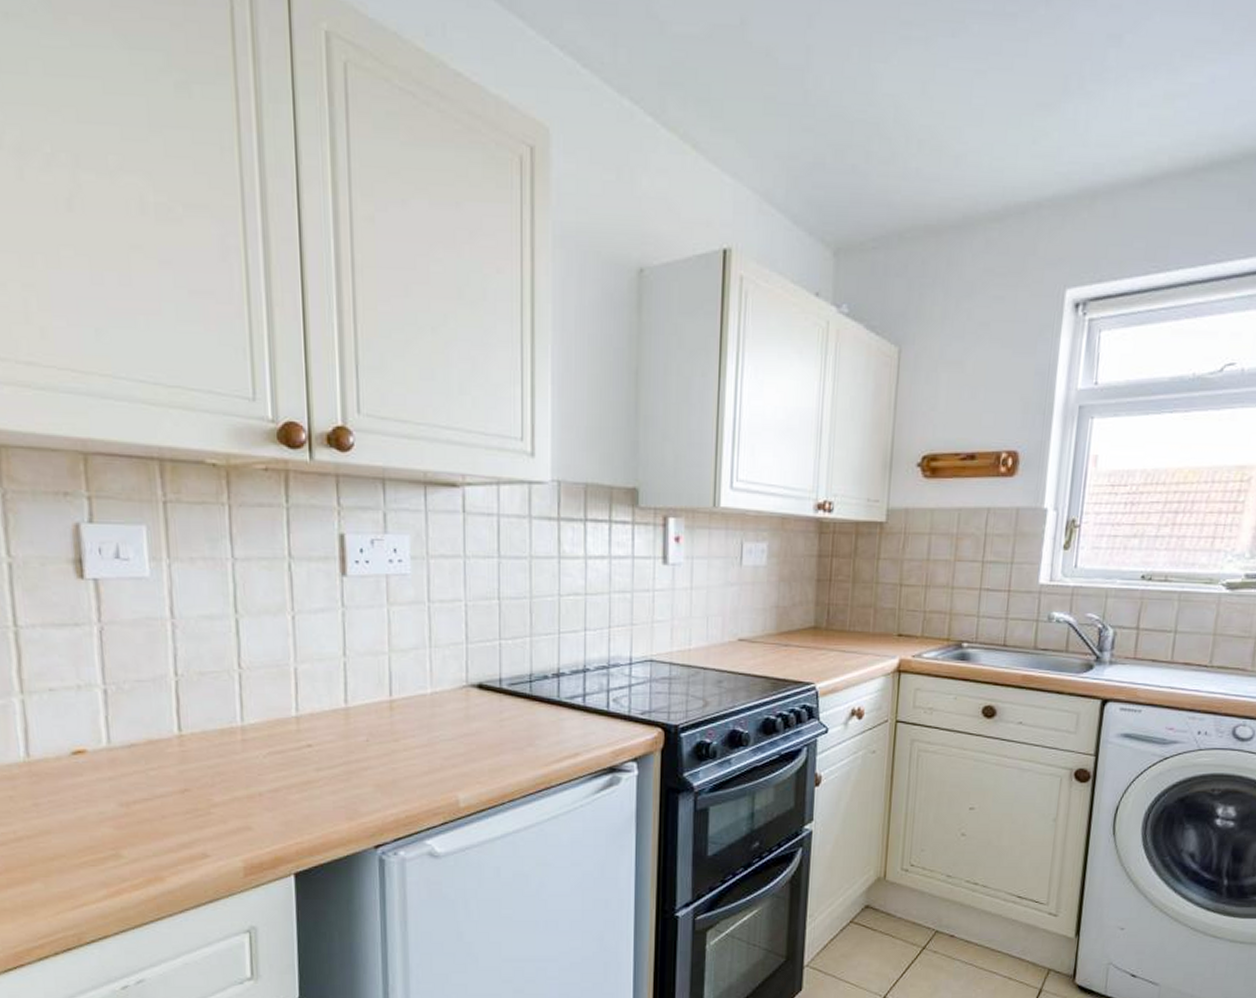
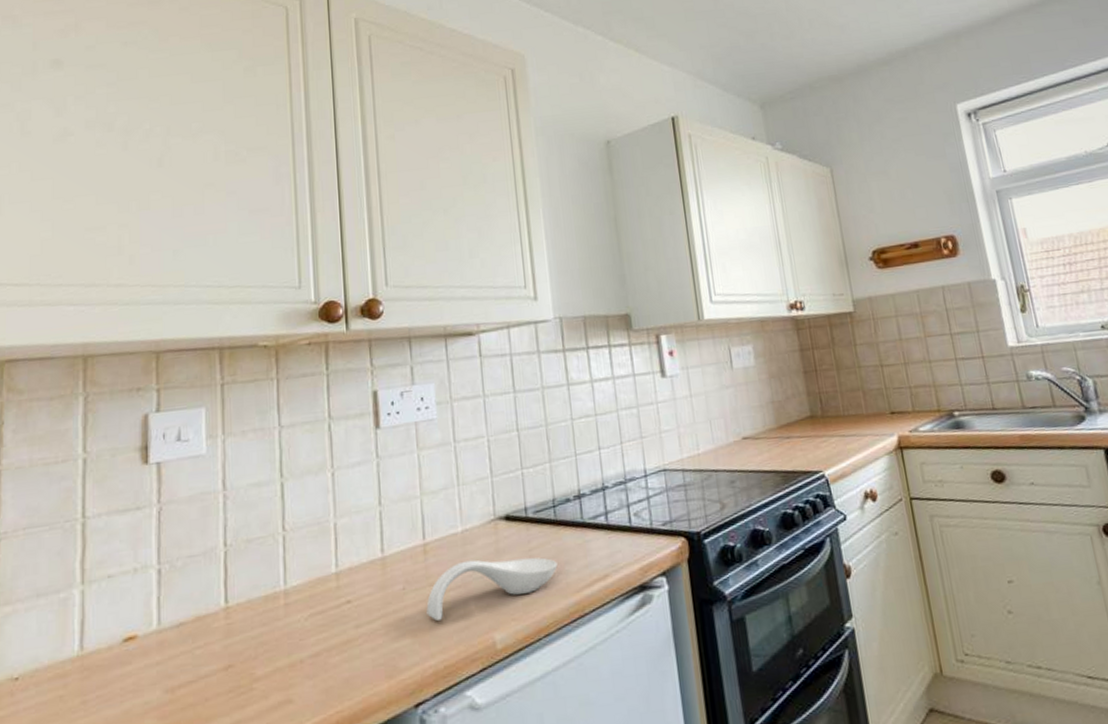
spoon rest: none [390,722,528,775] -> present [426,557,558,622]

